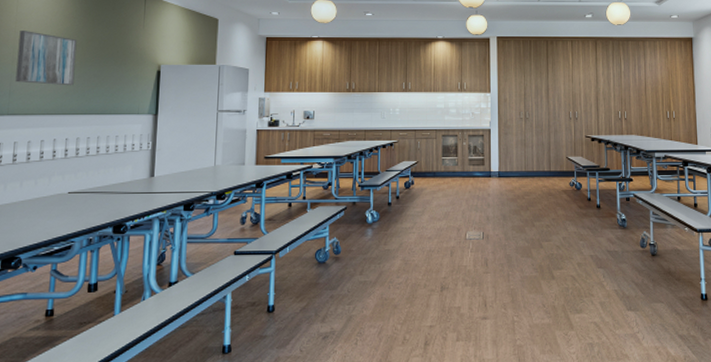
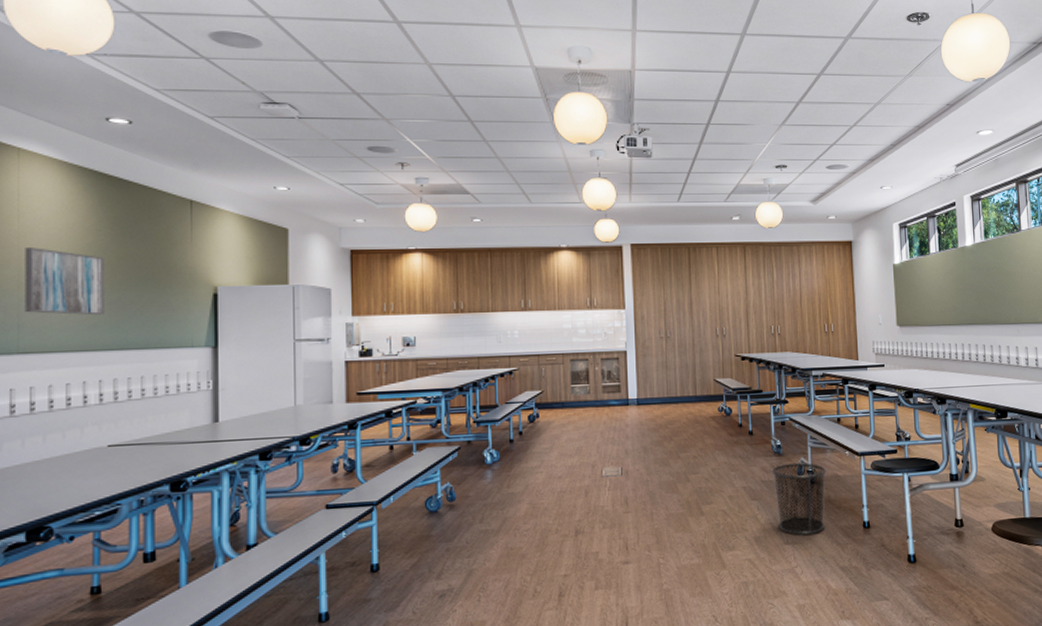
waste bin: none [616,236,668,304] -> present [771,463,827,536]

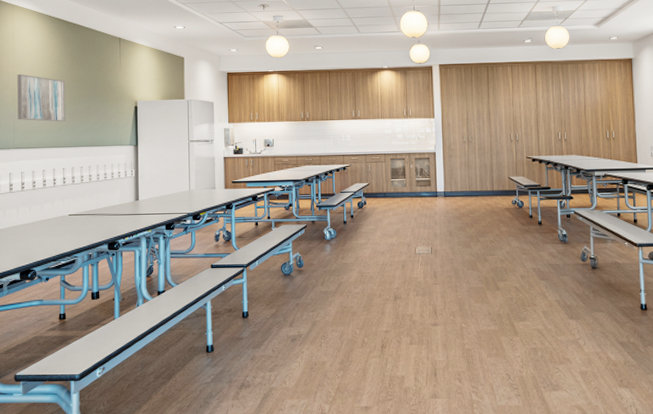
waste bin: present [771,463,827,536] -> none [558,251,608,313]

